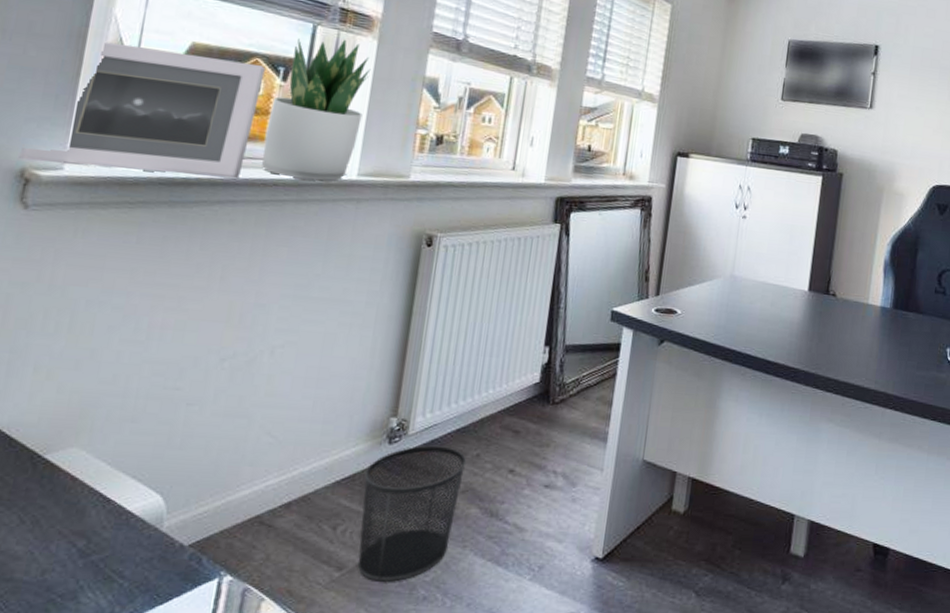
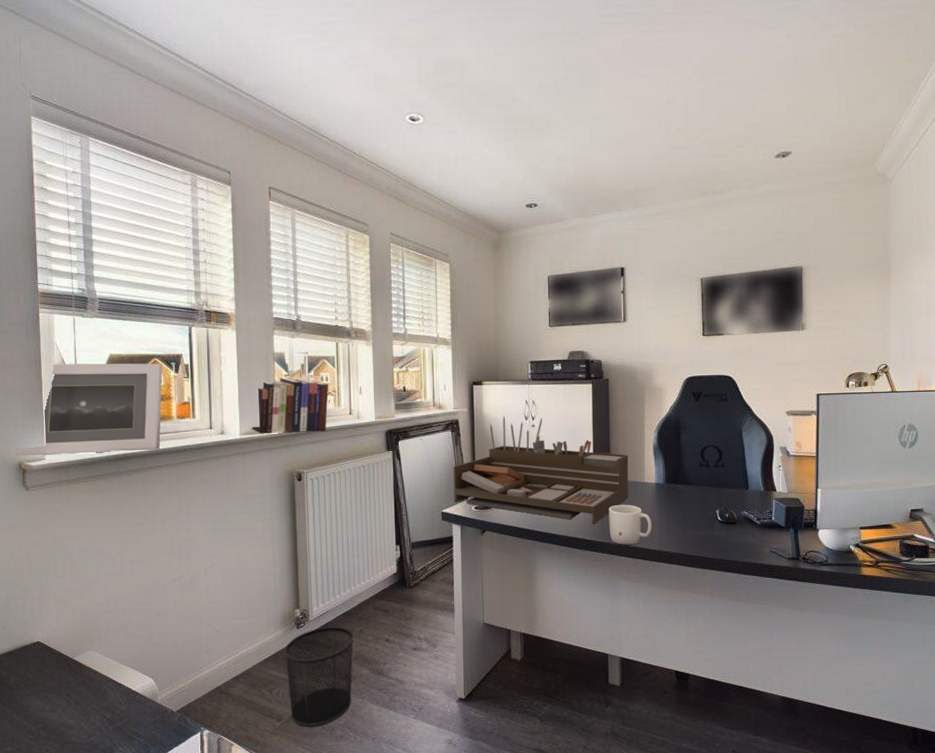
planter: present [262,38,371,181] -> none [171,334,235,444]
books: none [373,109,492,186] -> present [250,378,329,434]
desk organizer: none [630,199,854,348] -> present [453,415,629,524]
mug: none [817,327,871,379] -> present [609,504,652,545]

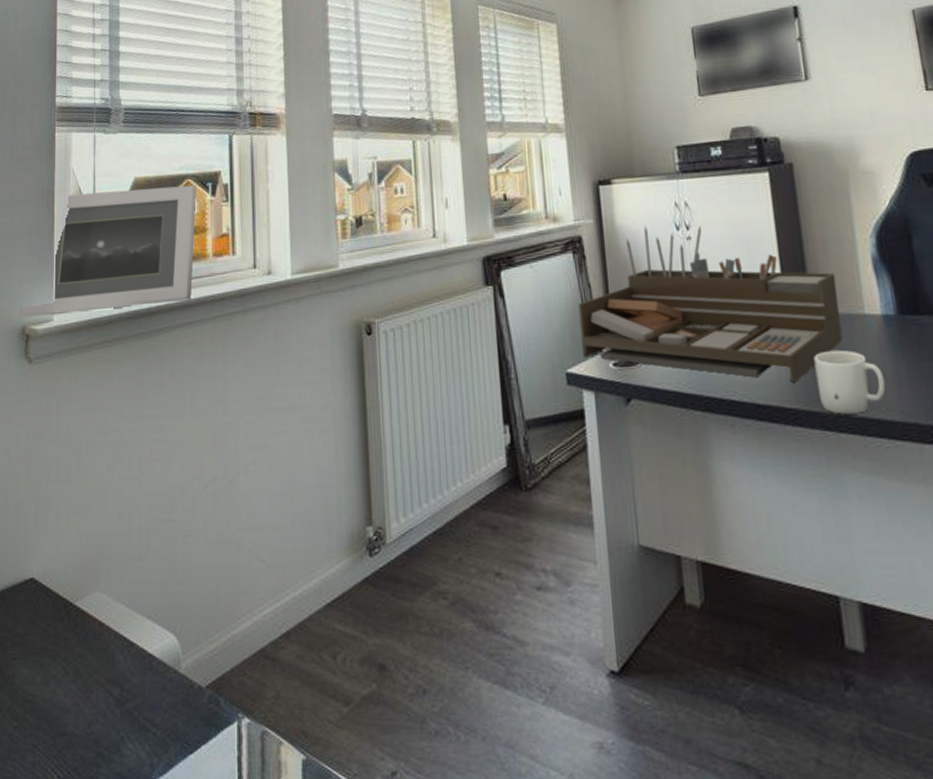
books: present [250,378,329,434] -> none [305,193,405,272]
waste bin: present [284,626,354,728] -> none [352,553,450,717]

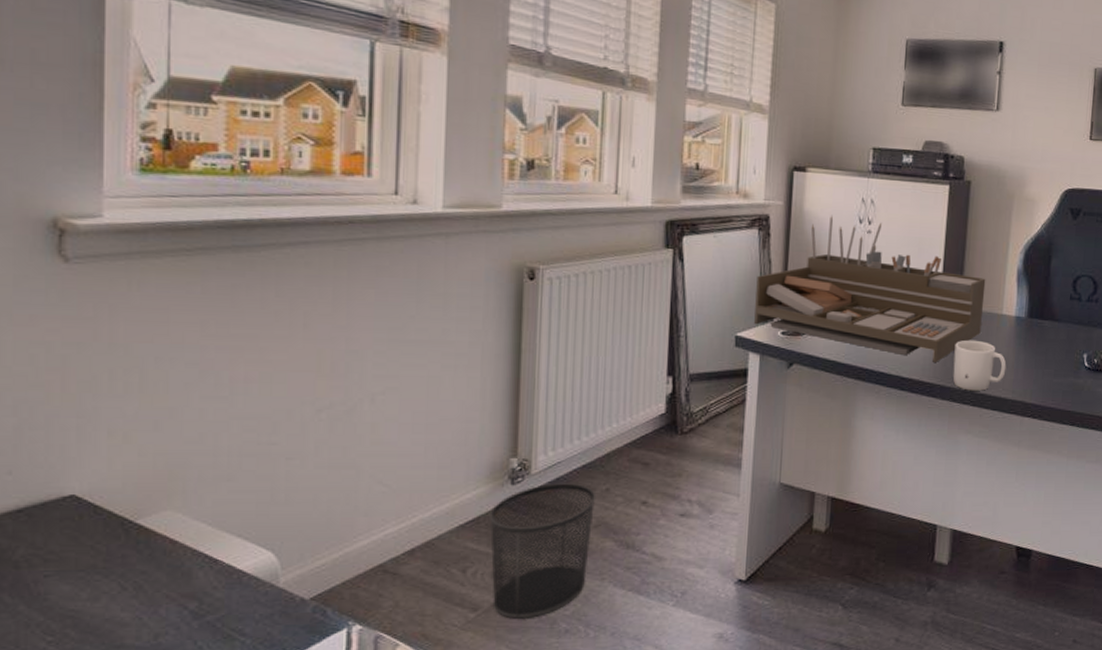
picture frame: present [19,184,197,318] -> none [48,69,321,218]
waste bin: none [352,553,450,717] -> present [489,483,597,620]

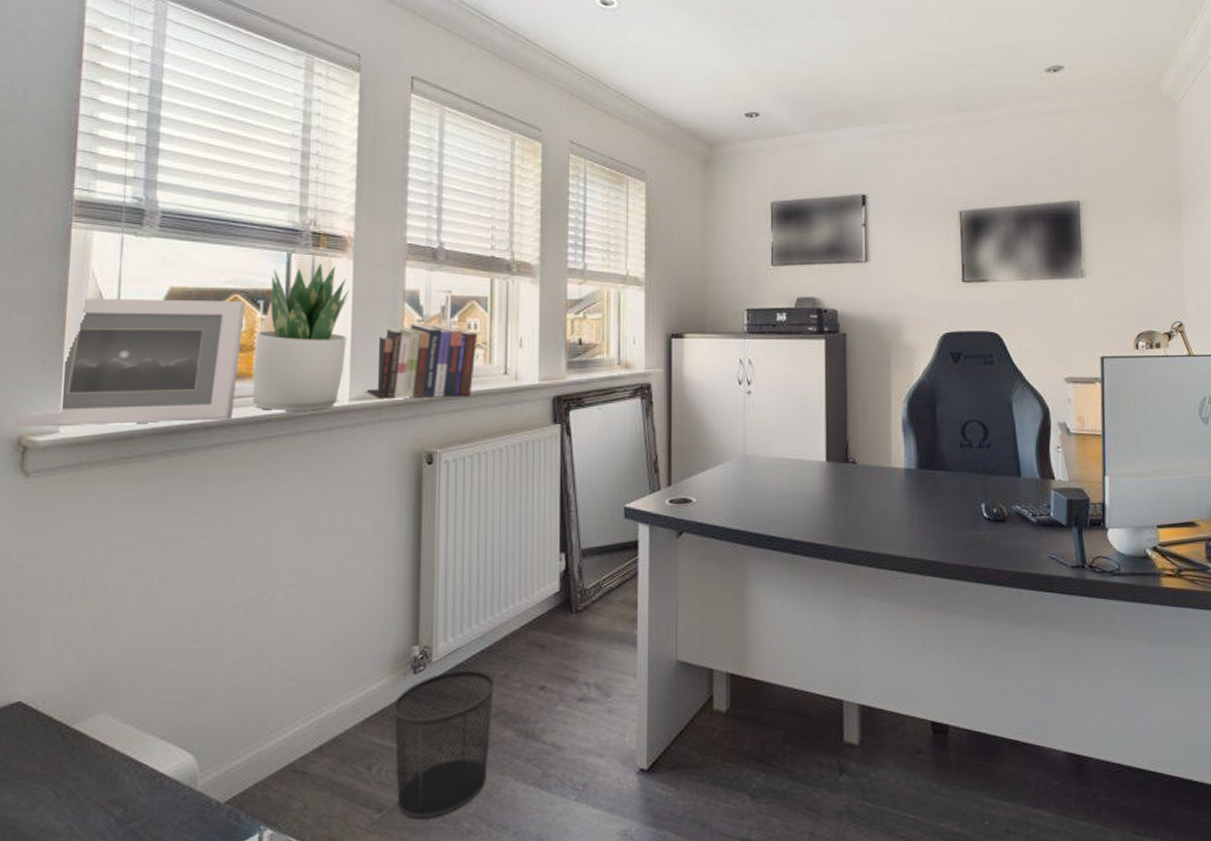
picture frame: none [48,69,321,218] -> present [14,298,245,428]
planter: none [332,56,444,216] -> present [252,263,350,412]
books: none [460,132,587,213] -> present [365,324,478,400]
desk organizer: present [754,215,986,362] -> none [641,378,871,522]
mug: present [952,340,1007,391] -> none [845,496,901,551]

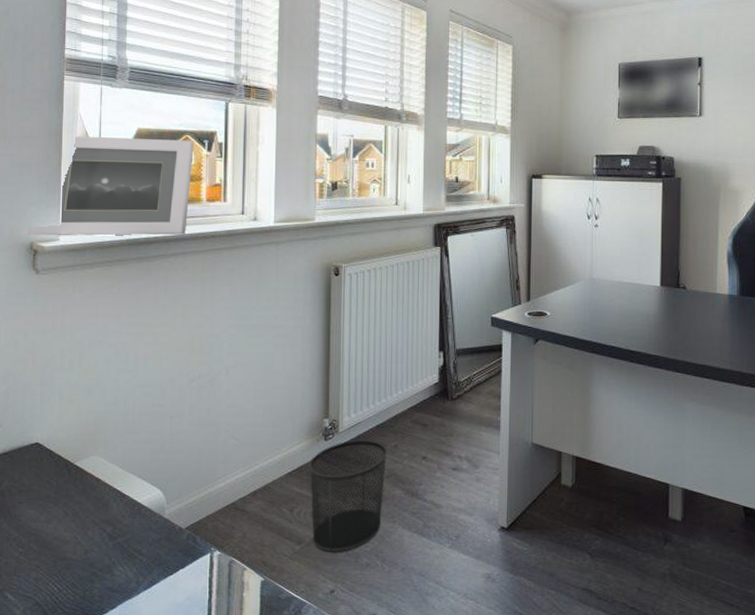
planter: present [252,263,350,412] -> none [200,111,274,230]
books: present [365,324,478,400] -> none [286,162,375,223]

